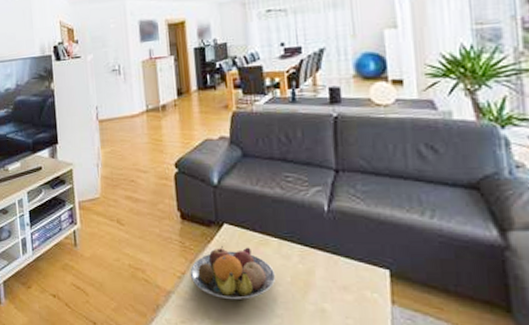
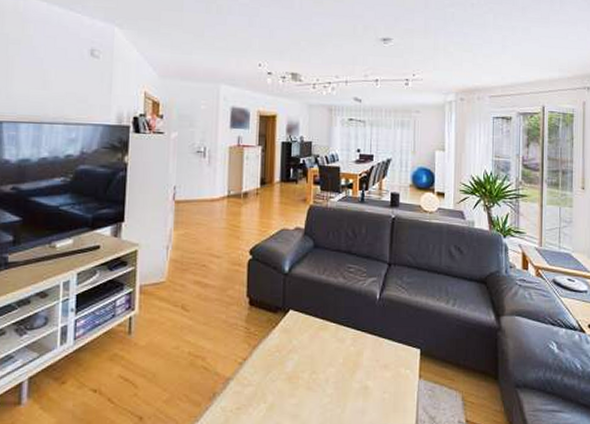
fruit bowl: present [189,246,276,300] -> none [251,332,331,383]

